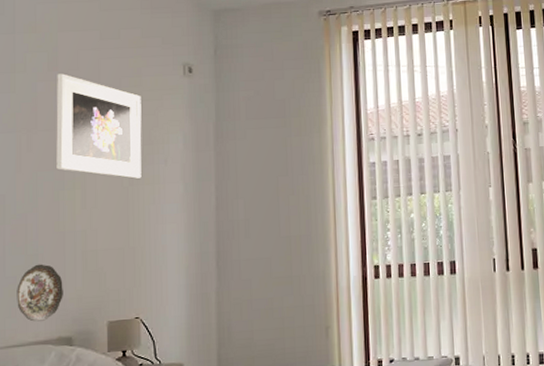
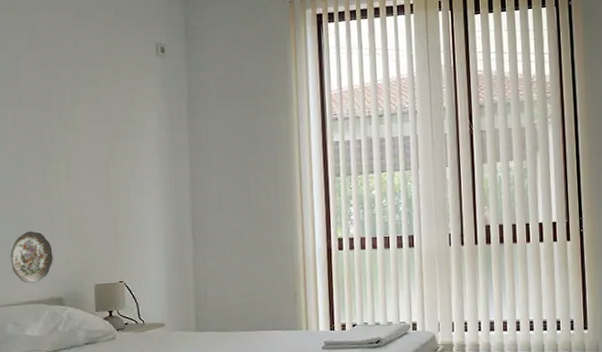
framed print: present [56,73,142,179] -> none [37,52,121,153]

